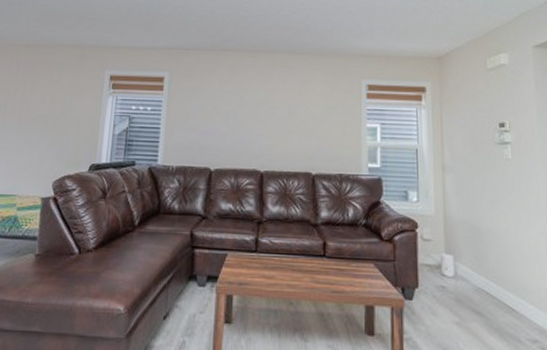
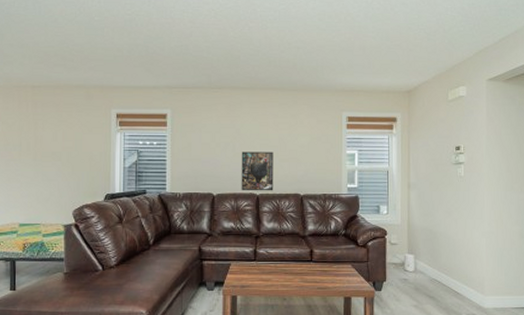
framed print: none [243,121,282,168] -> present [241,151,274,191]

